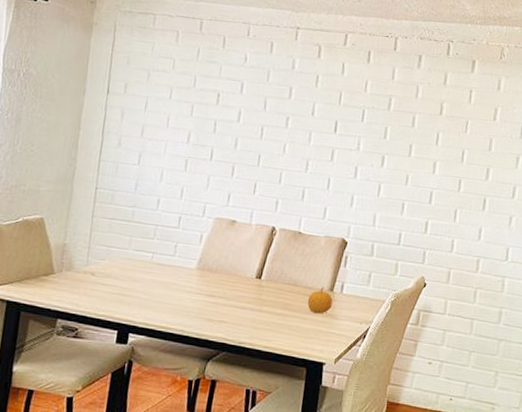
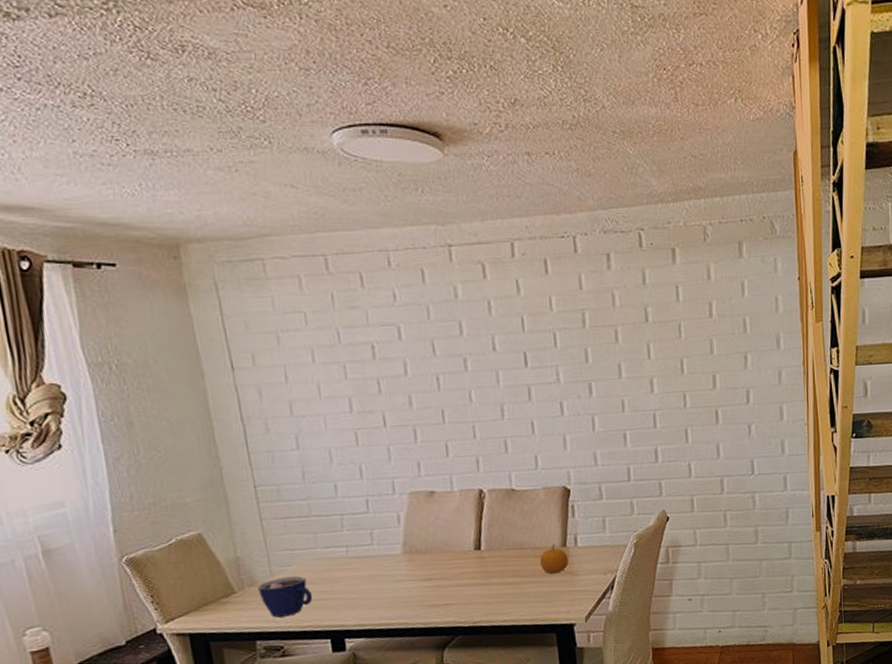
cup: none [72,268,115,303] -> present [258,575,313,618]

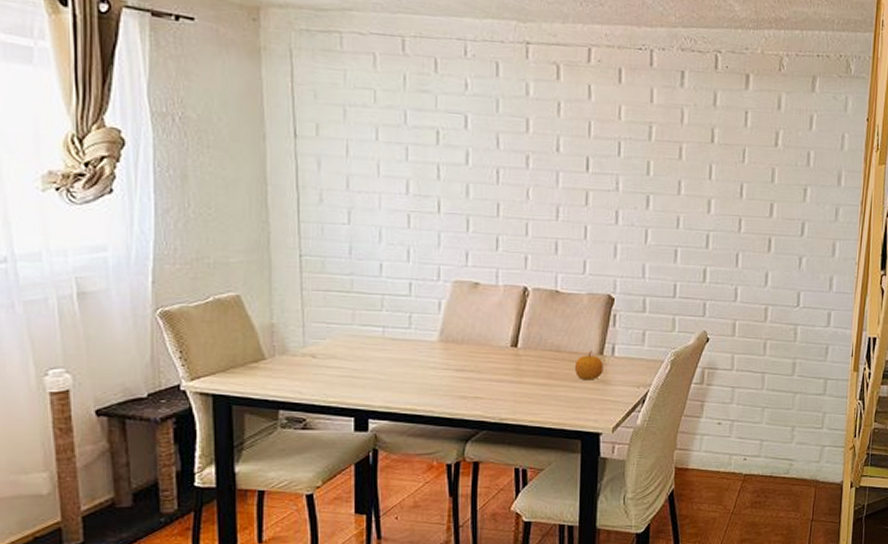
cup: present [258,575,313,618] -> none [289,349,343,389]

